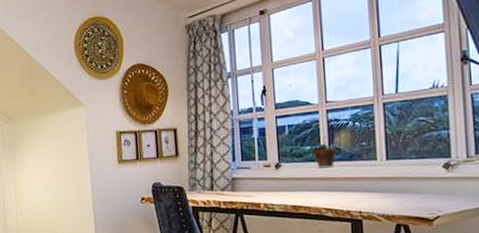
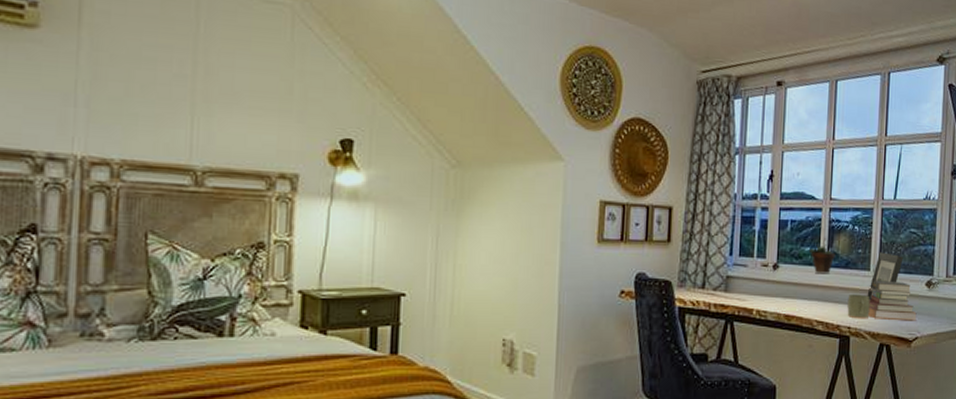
mug: none [355,182,382,204] -> present [847,295,870,319]
picture frame: none [376,142,414,186] -> present [867,252,903,300]
books: none [377,167,436,203] -> present [868,280,917,321]

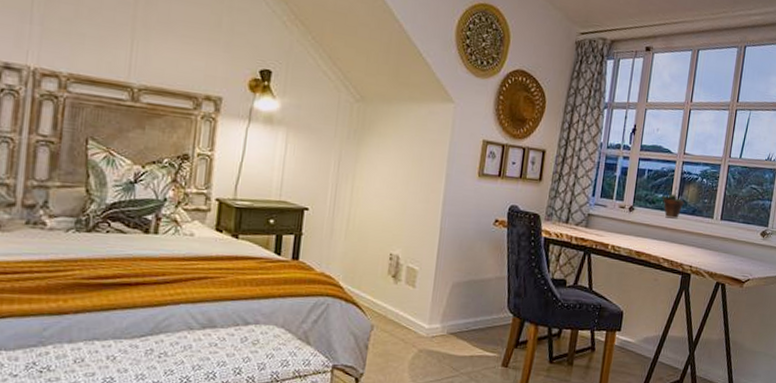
mug: present [847,295,870,319] -> none [690,238,712,260]
picture frame: present [867,252,903,300] -> none [708,203,743,244]
books: present [868,280,917,321] -> none [708,227,751,265]

